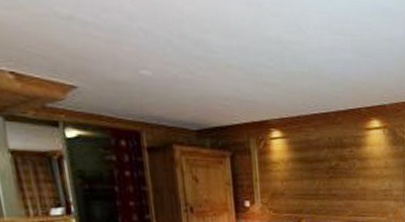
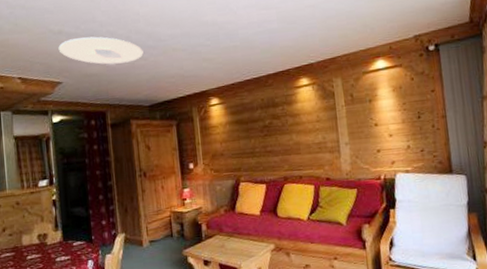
ceiling light: none [68,30,189,74] -> present [58,36,144,65]

